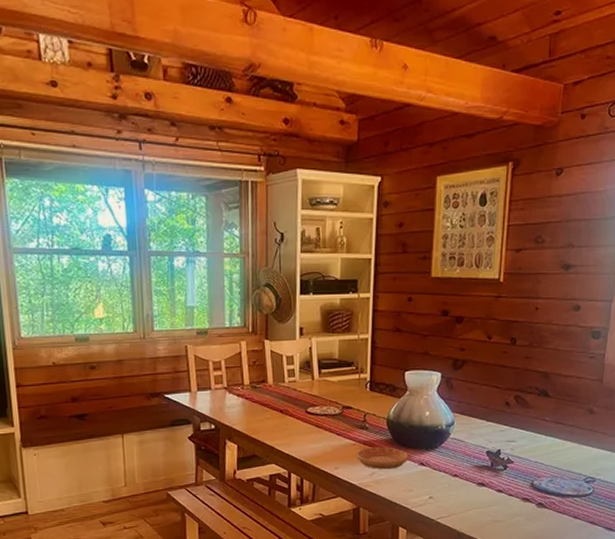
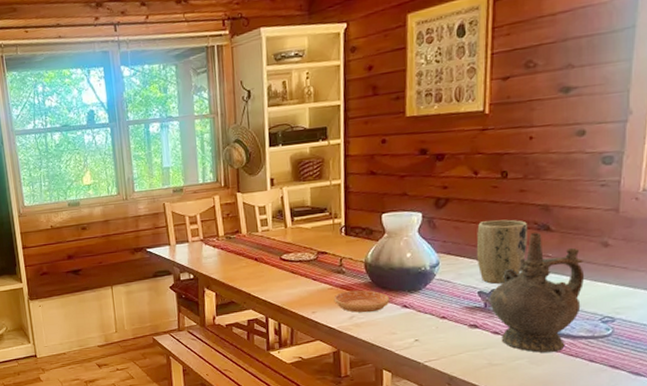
plant pot: none [486,384,530,445] -> present [476,219,527,285]
ceremonial vessel: none [496,398,574,510] -> present [489,233,585,353]

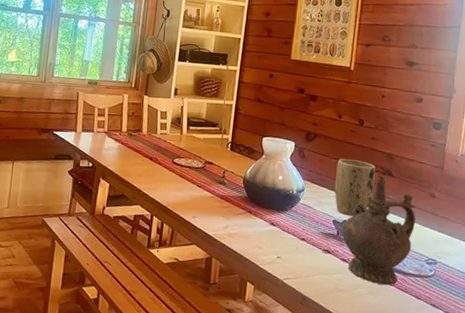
saucer: present [333,290,390,313] -> none [213,201,261,225]

